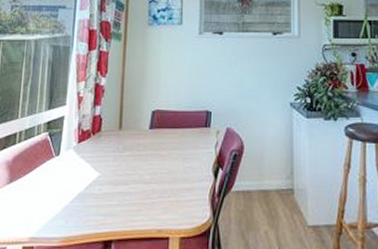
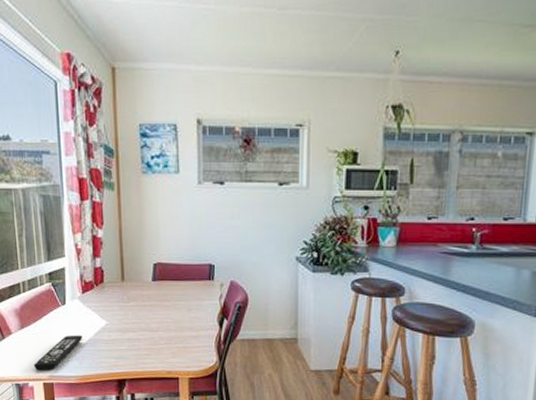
remote control: none [15,189,73,232] -> present [34,335,83,371]

